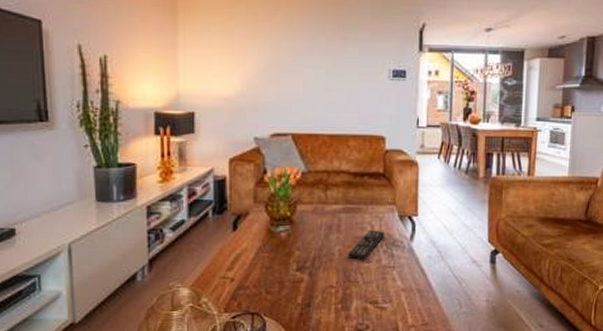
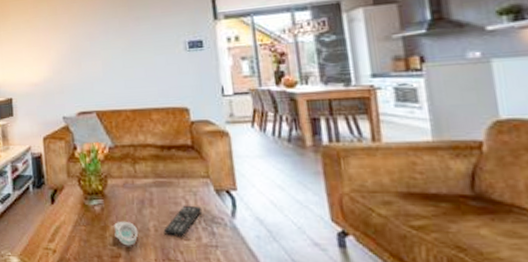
napkin ring: none [299,246,323,271] -> present [114,221,139,246]

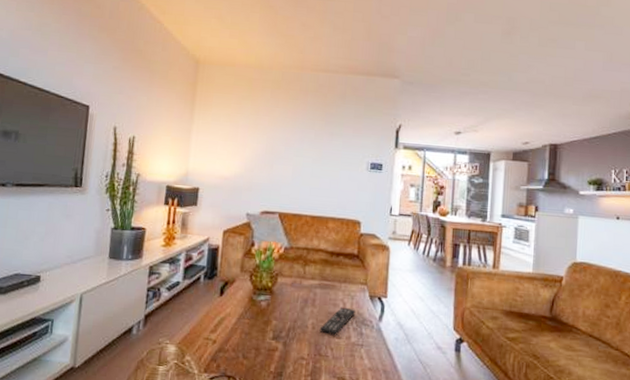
napkin ring: present [114,221,139,246] -> none [275,317,298,341]

